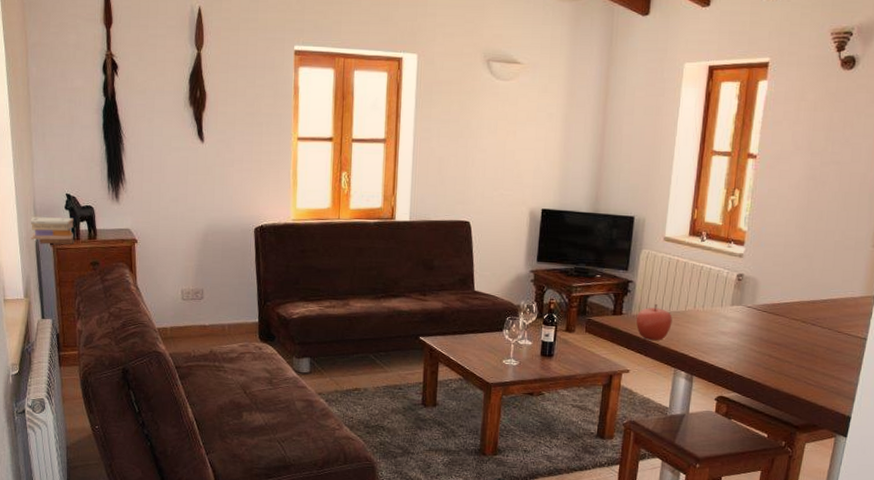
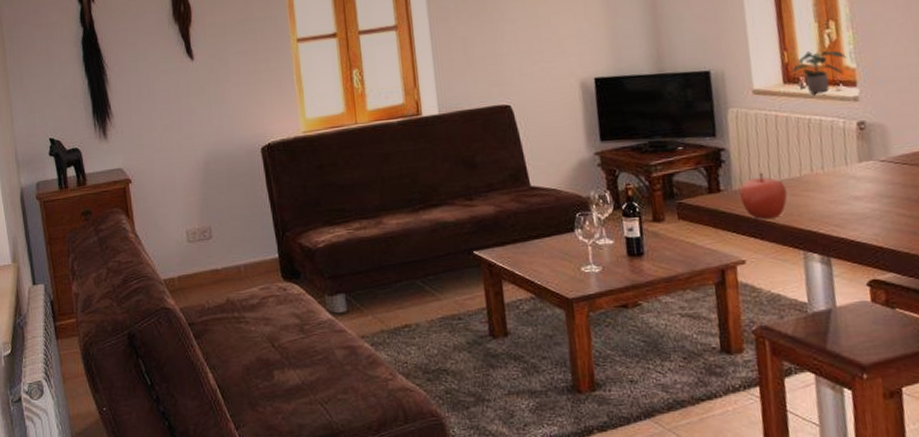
books: present [29,216,74,245] -> none [11,164,62,199]
potted plant: none [697,212,742,248] -> present [791,51,847,95]

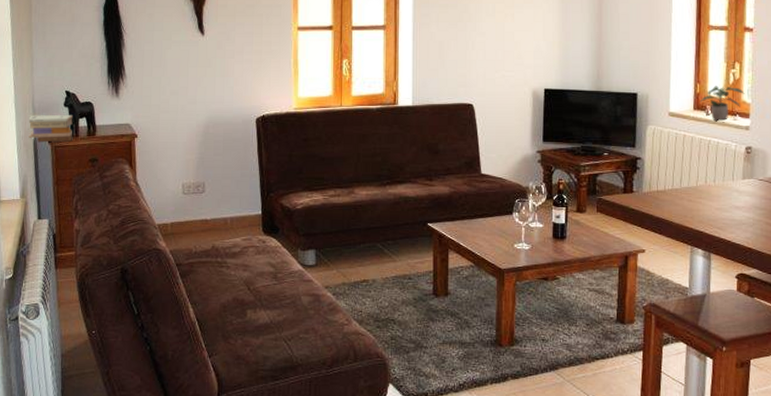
books: none [11,164,62,199] -> present [27,114,73,143]
fruit: present [739,173,788,219] -> none [648,181,684,218]

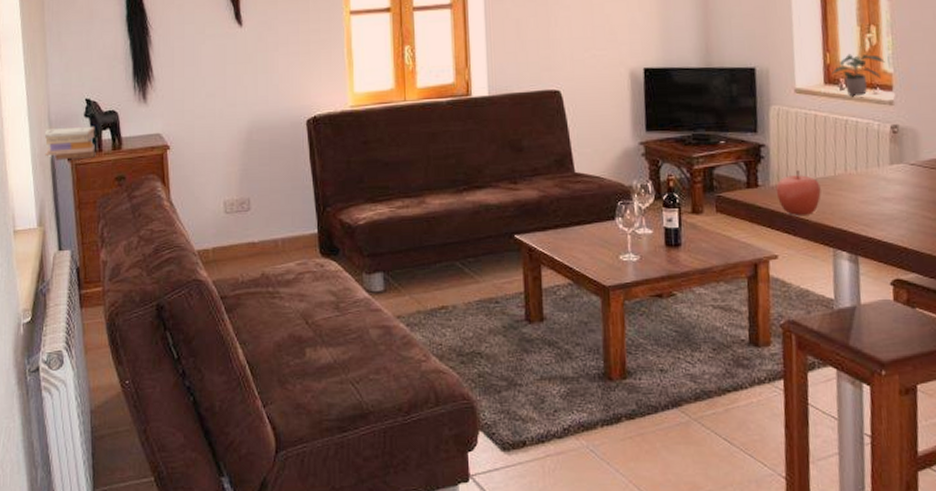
fruit: none [648,181,684,218] -> present [776,171,821,215]

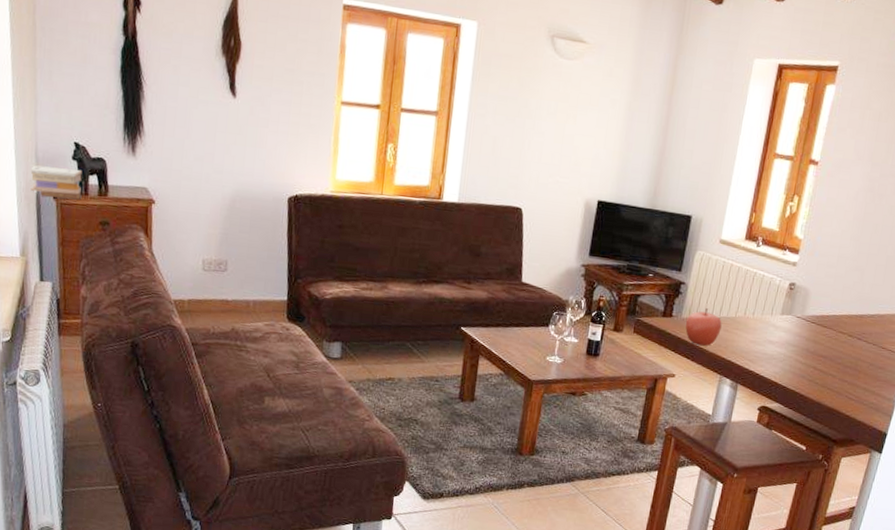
potted plant: present [832,54,885,97] -> none [753,217,799,255]

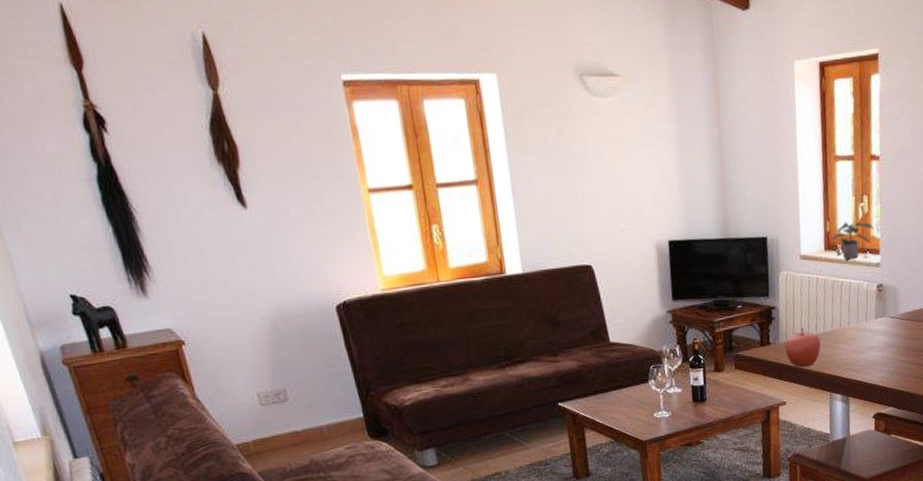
books: present [29,164,82,200] -> none [23,324,97,365]
potted plant: none [753,217,799,255] -> present [831,222,874,261]

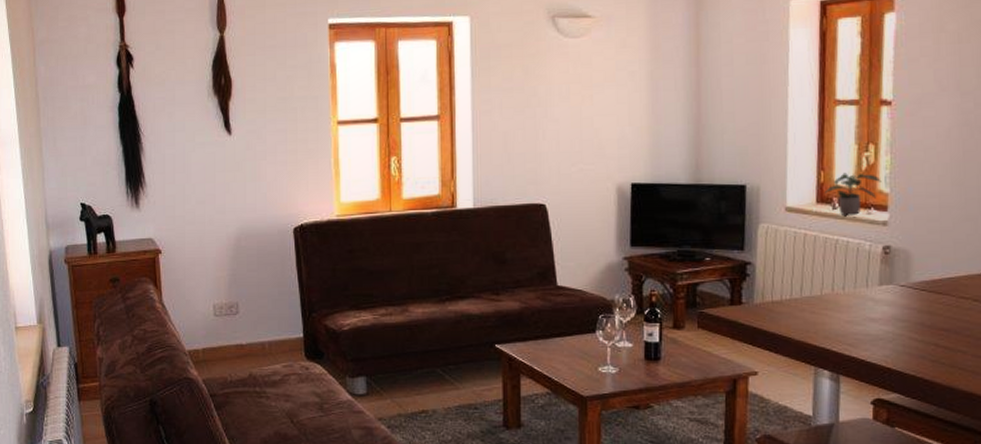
fruit: present [785,328,821,367] -> none [761,289,806,333]

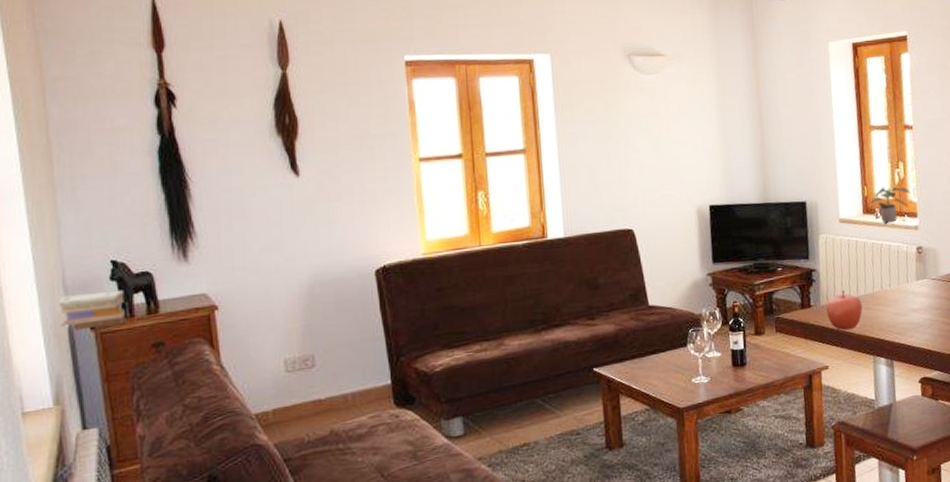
books: none [41,229,91,262] -> present [57,289,127,331]
fruit: none [761,289,806,333] -> present [826,290,863,330]

